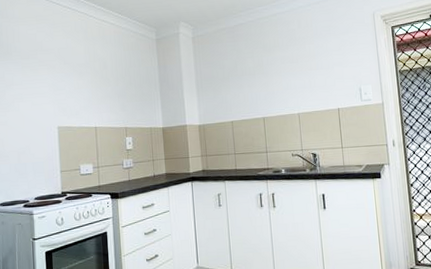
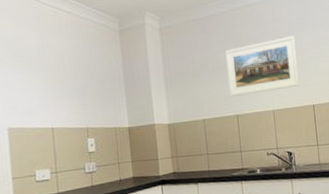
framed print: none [253,42,325,100] -> present [225,35,300,97]

